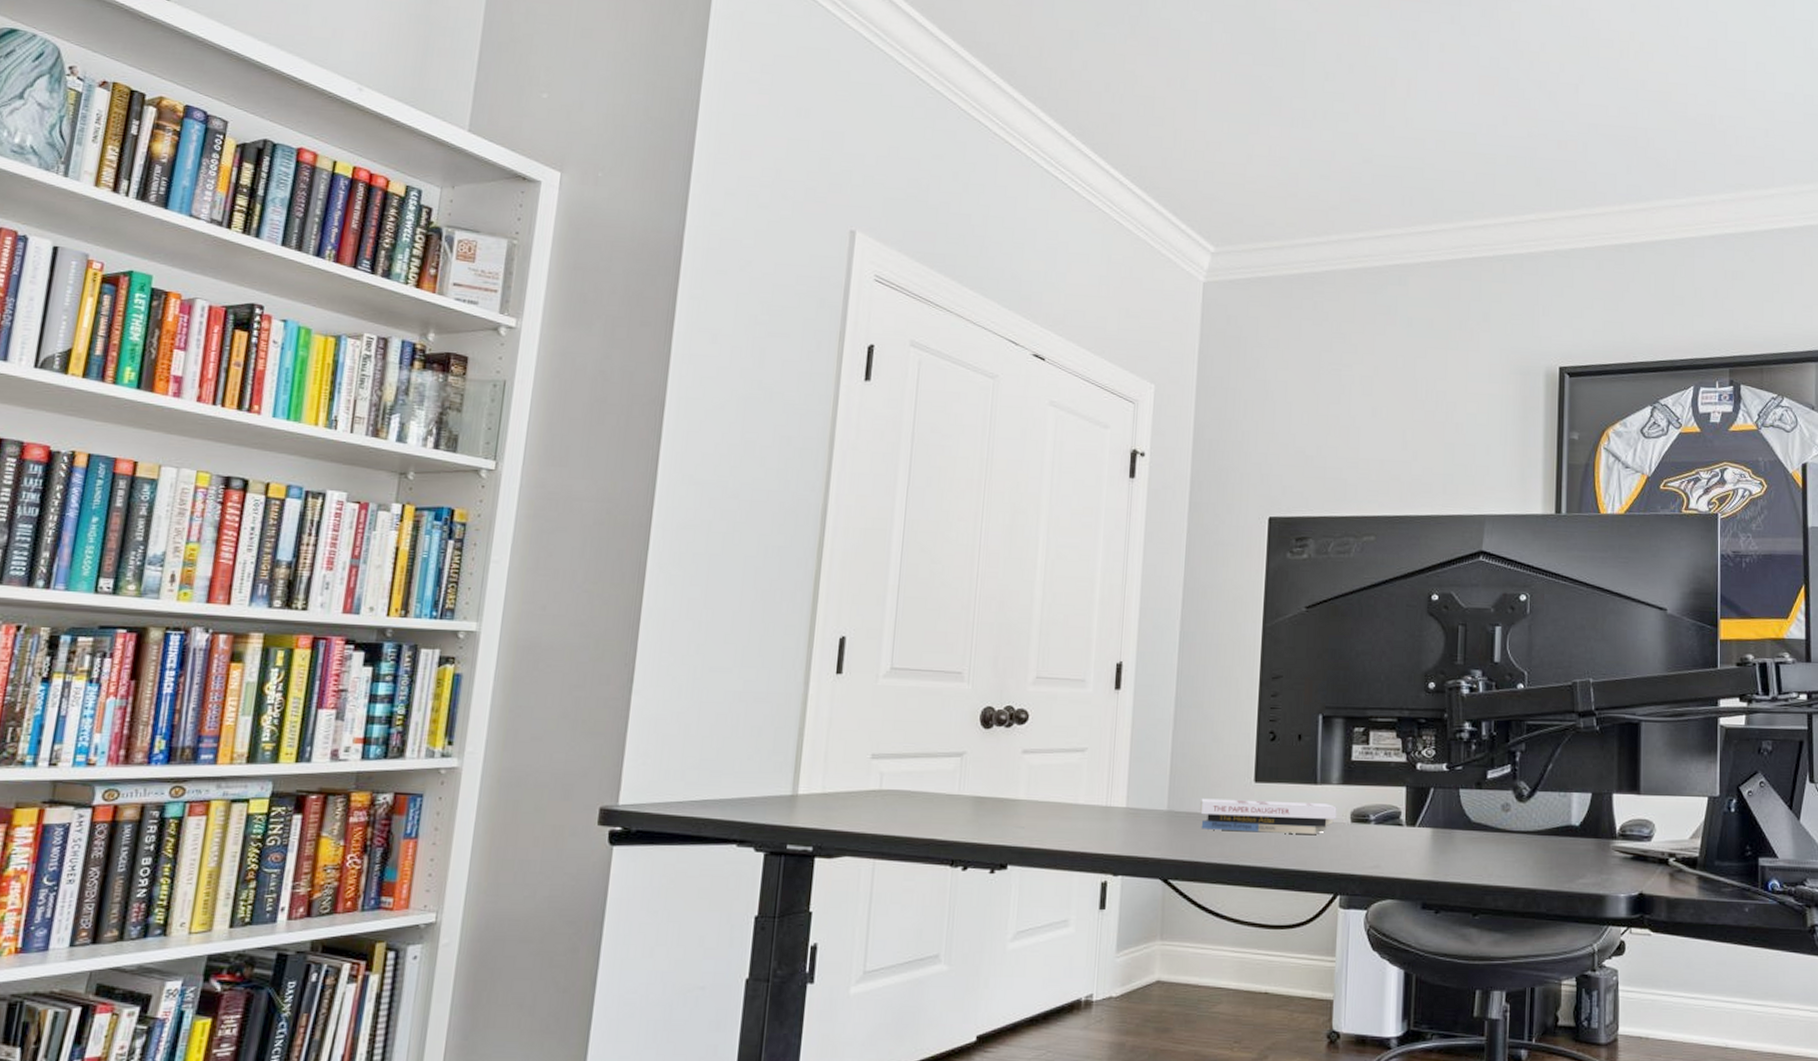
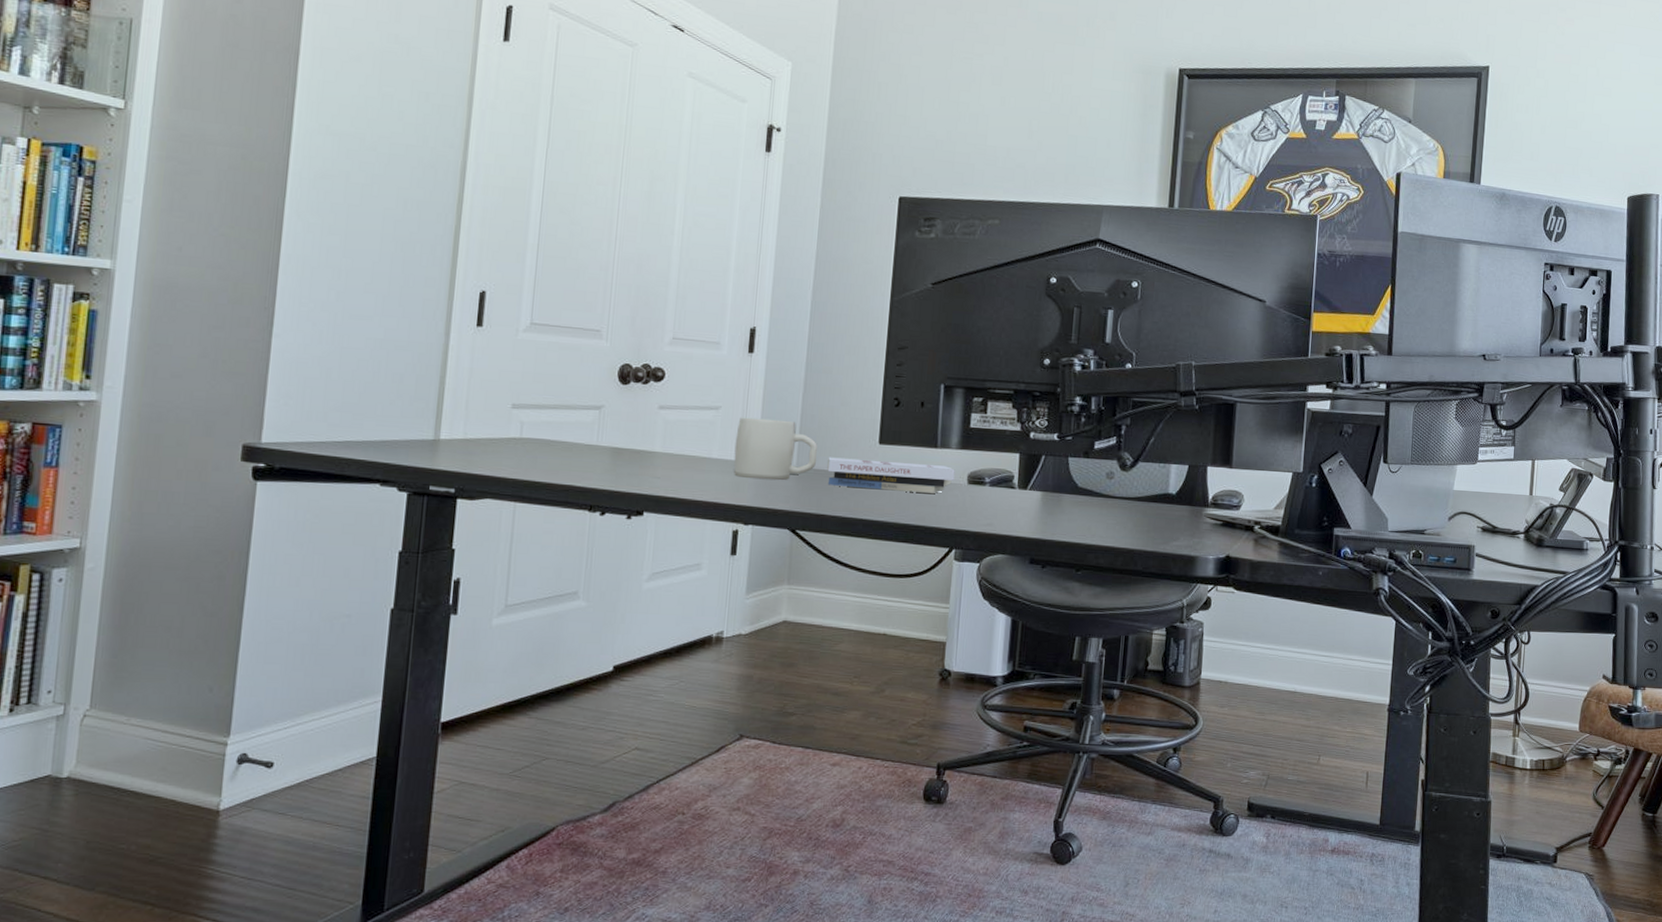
mug: none [1101,758,1190,826] -> present [733,417,818,481]

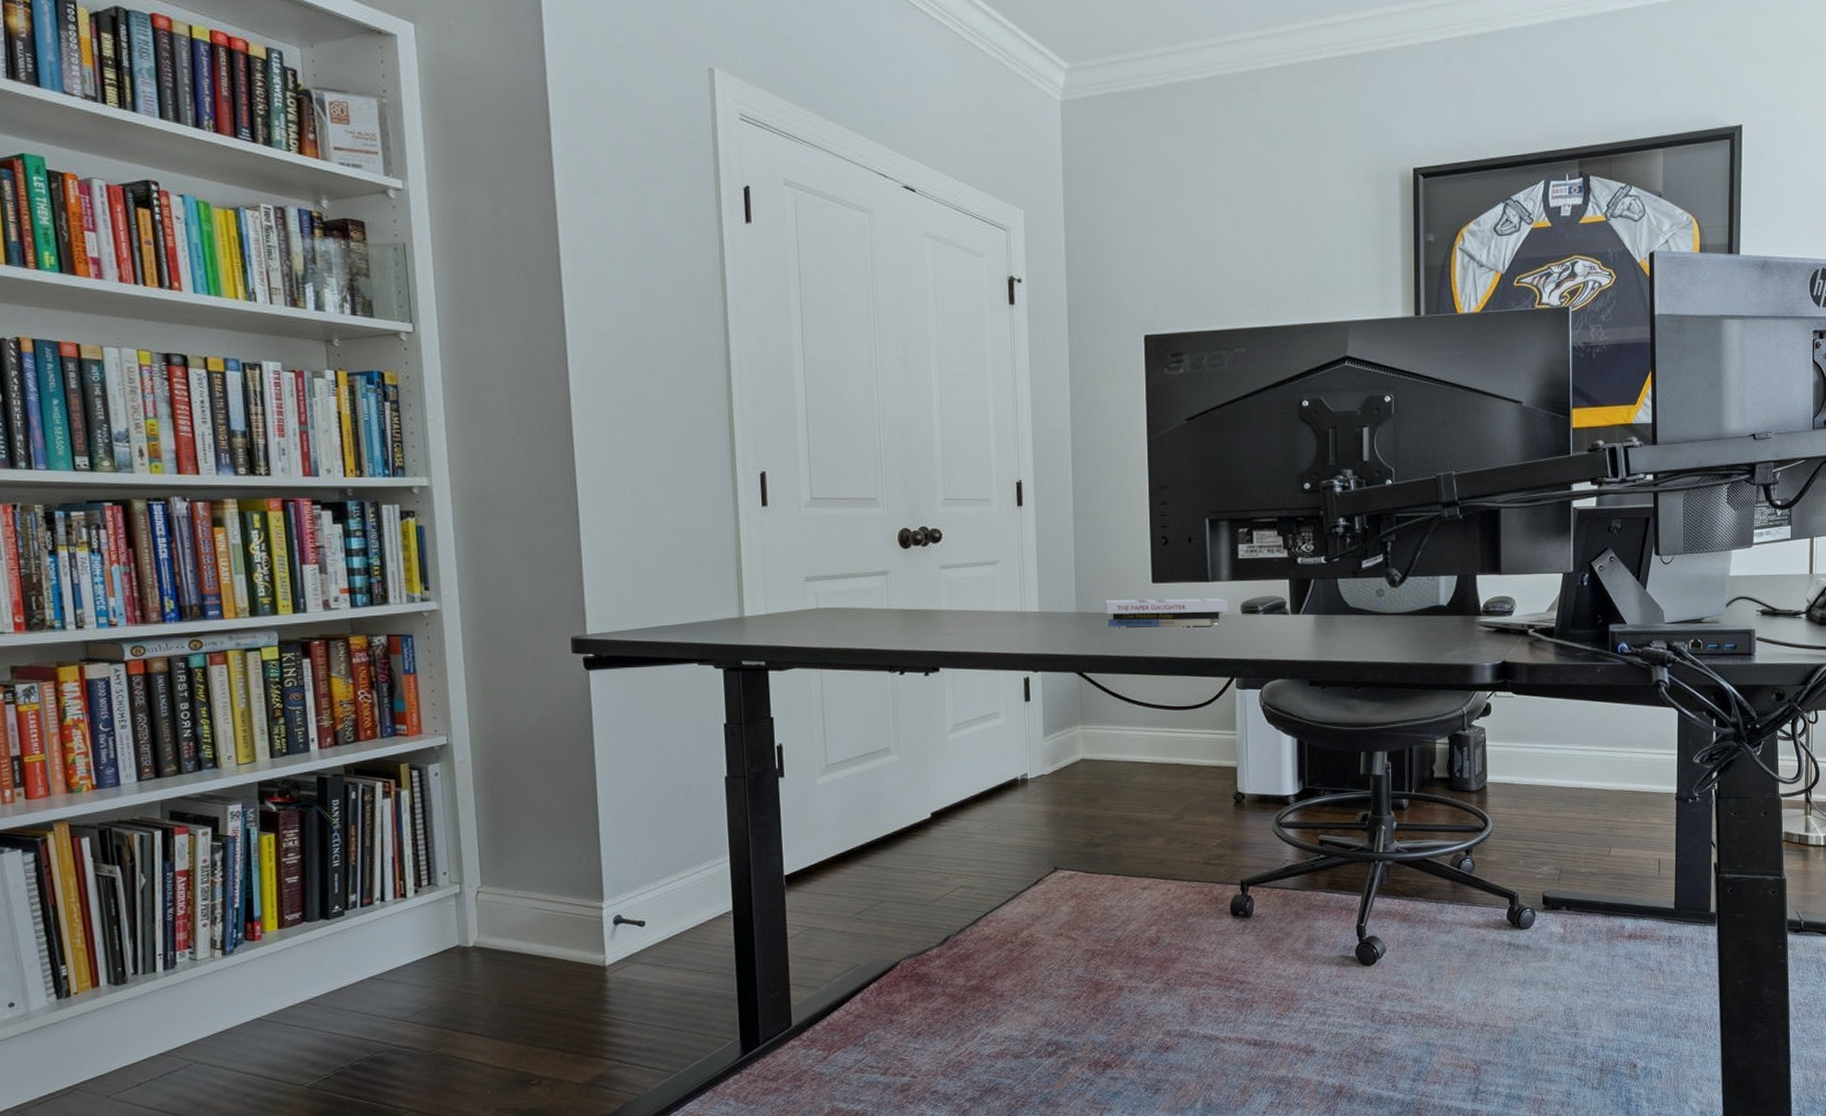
mug: present [733,417,818,481] -> none [1015,568,1095,628]

